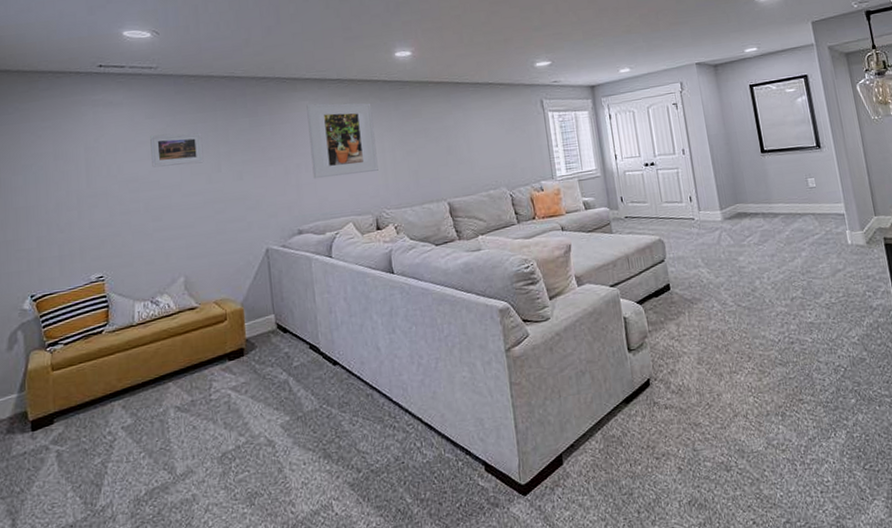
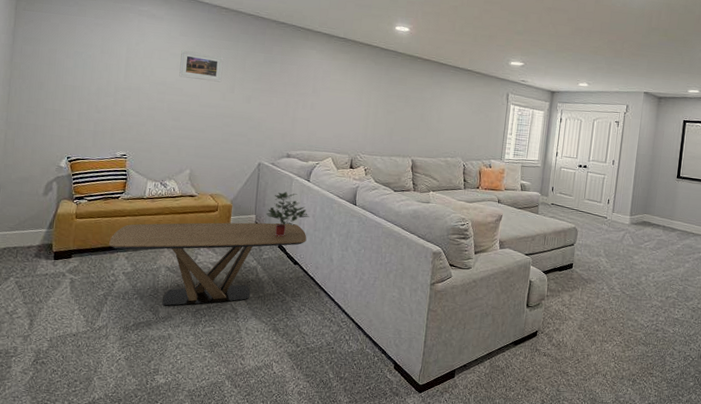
coffee table: none [98,314,343,459] -> present [109,222,307,306]
potted plant: none [287,276,341,335] -> present [267,192,310,237]
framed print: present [306,102,378,179] -> none [307,53,367,121]

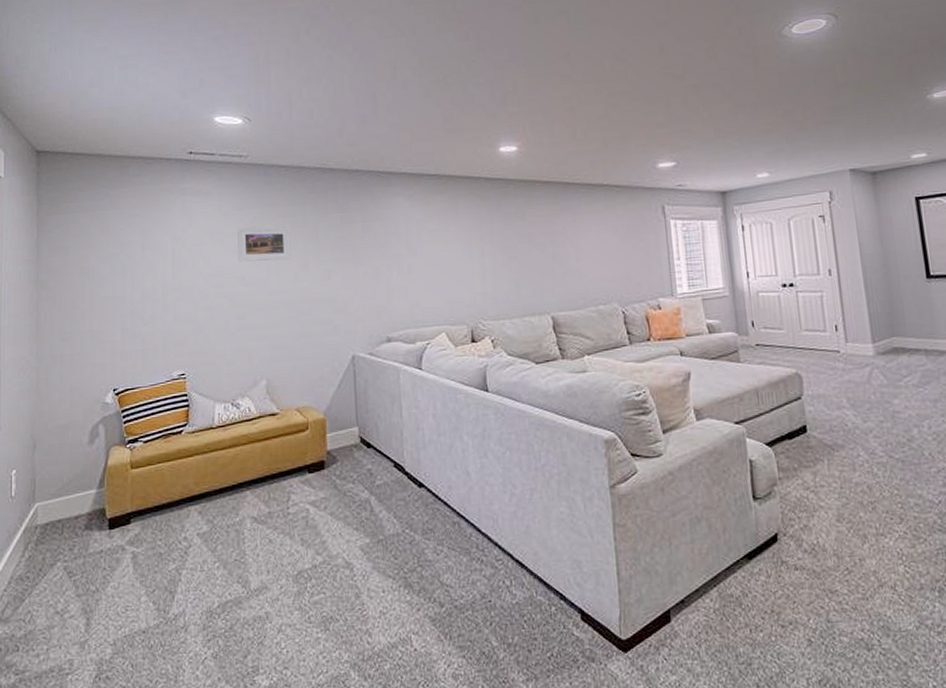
coffee table: present [109,222,307,306] -> none [176,431,430,573]
potted plant: present [267,192,310,237] -> none [372,388,430,452]

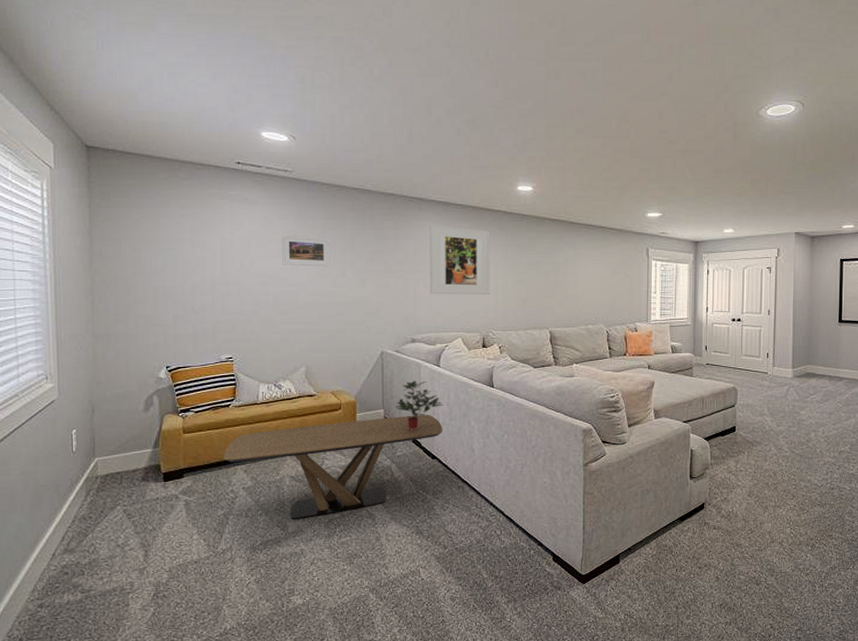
coffee table: none [176,431,430,573] -> present [224,415,443,519]
potted plant: none [372,388,430,452] -> present [396,380,444,430]
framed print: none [401,200,476,283] -> present [430,224,490,295]

